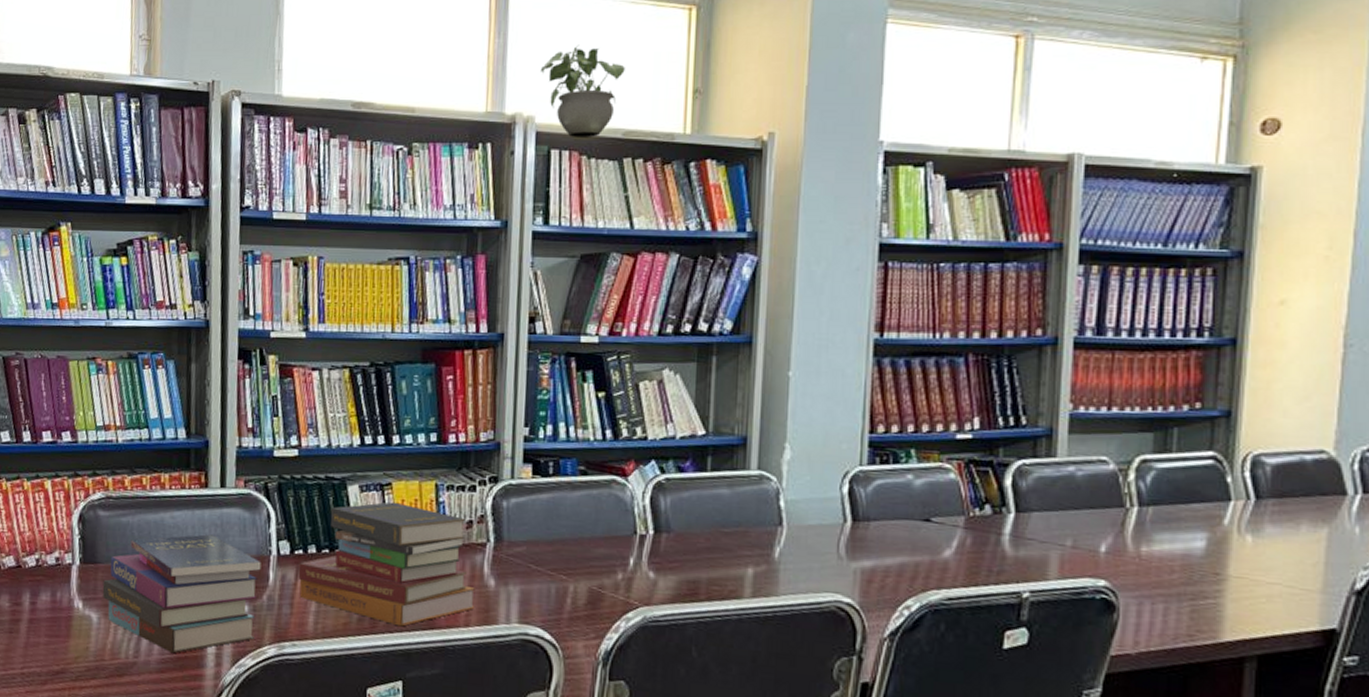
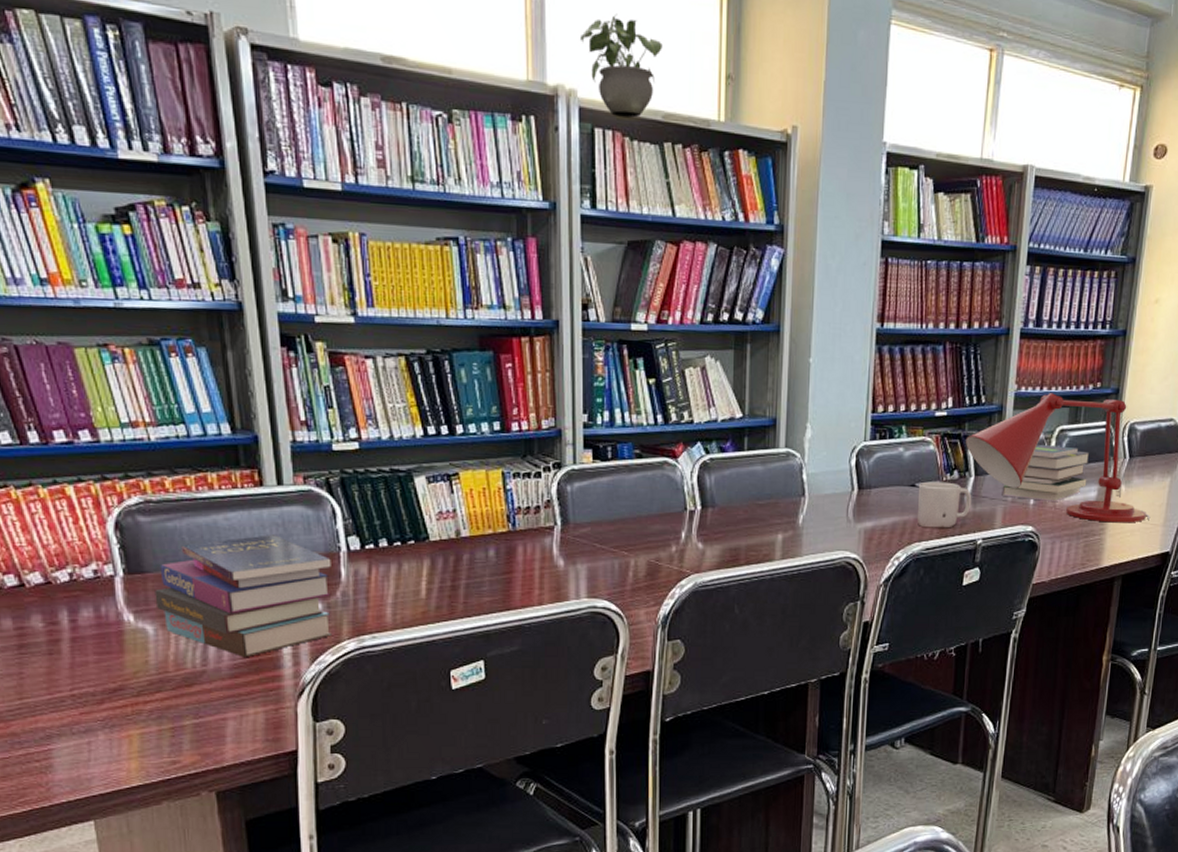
books: present [298,502,476,627] -> none [371,491,547,610]
mug: none [933,516,1012,577] -> present [916,481,972,530]
desk lamp: none [1001,414,1299,586] -> present [966,393,1151,523]
books: none [1056,476,1189,552] -> present [1002,444,1089,503]

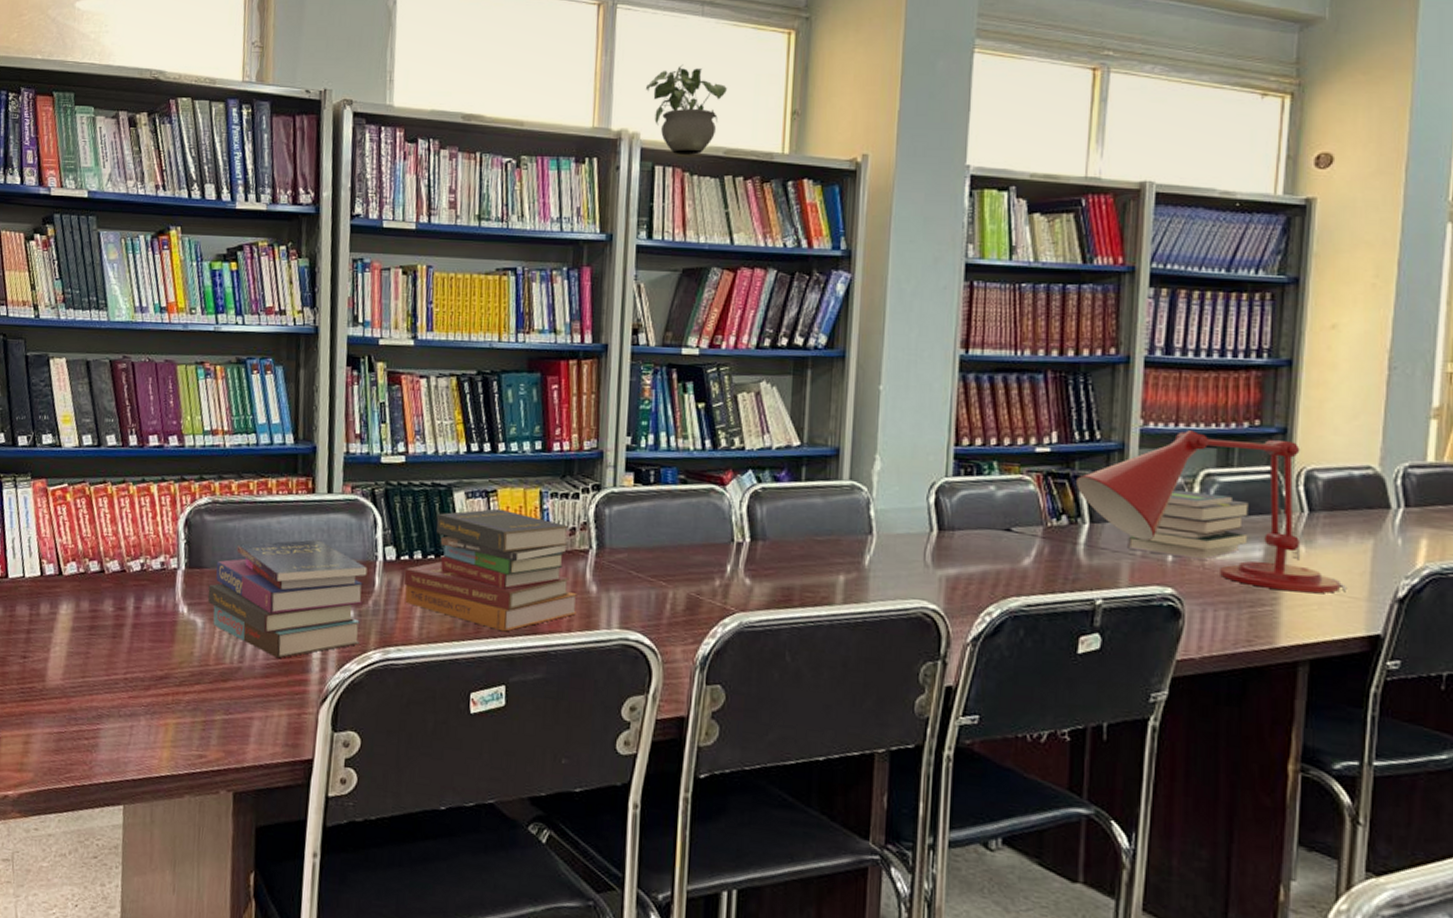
books: none [371,491,547,610] -> present [403,508,578,632]
mug: present [916,481,972,530] -> none [1013,526,1087,585]

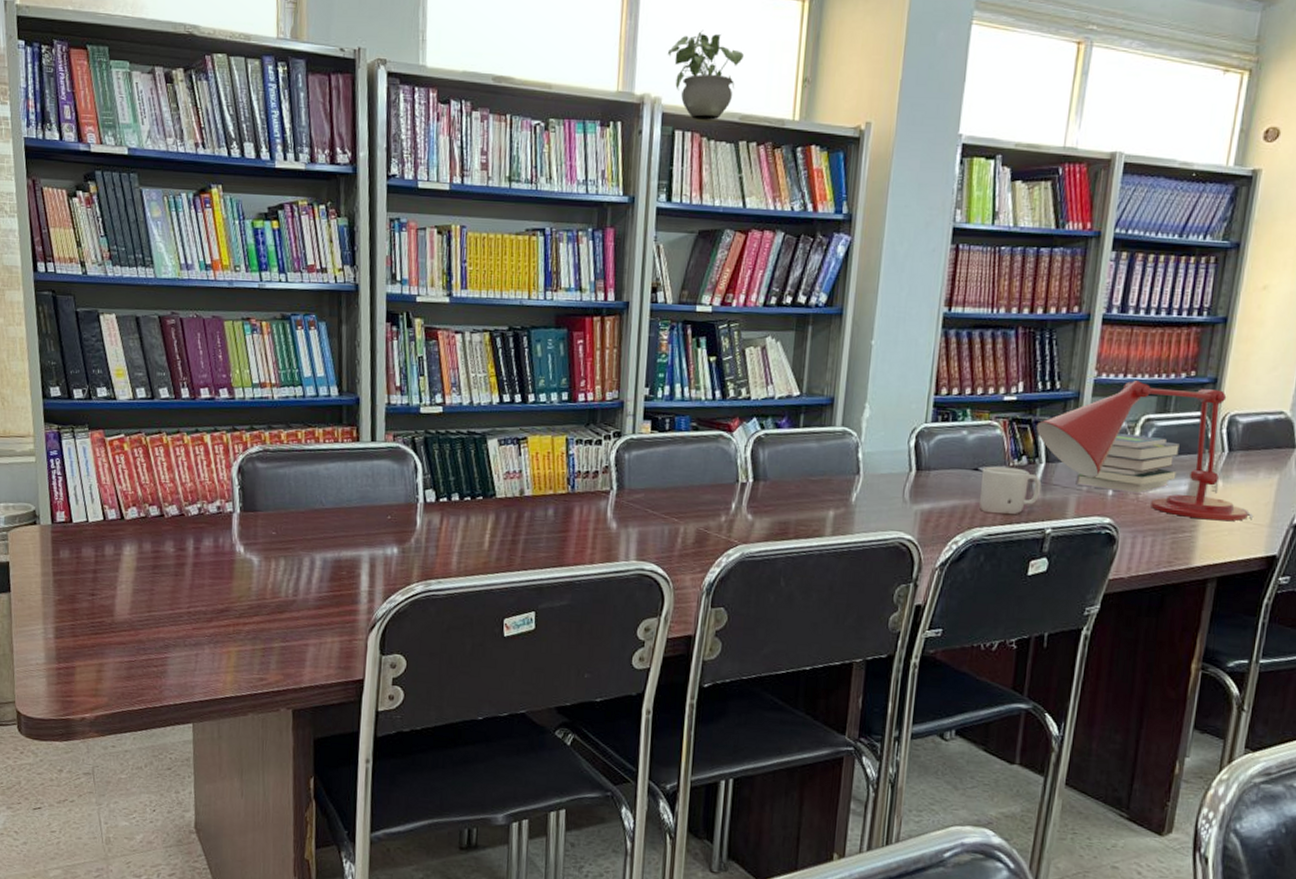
books: present [207,539,367,659] -> none [262,484,409,592]
books: present [403,508,578,632] -> none [442,454,599,565]
mug: none [1013,526,1087,585] -> present [978,466,1042,517]

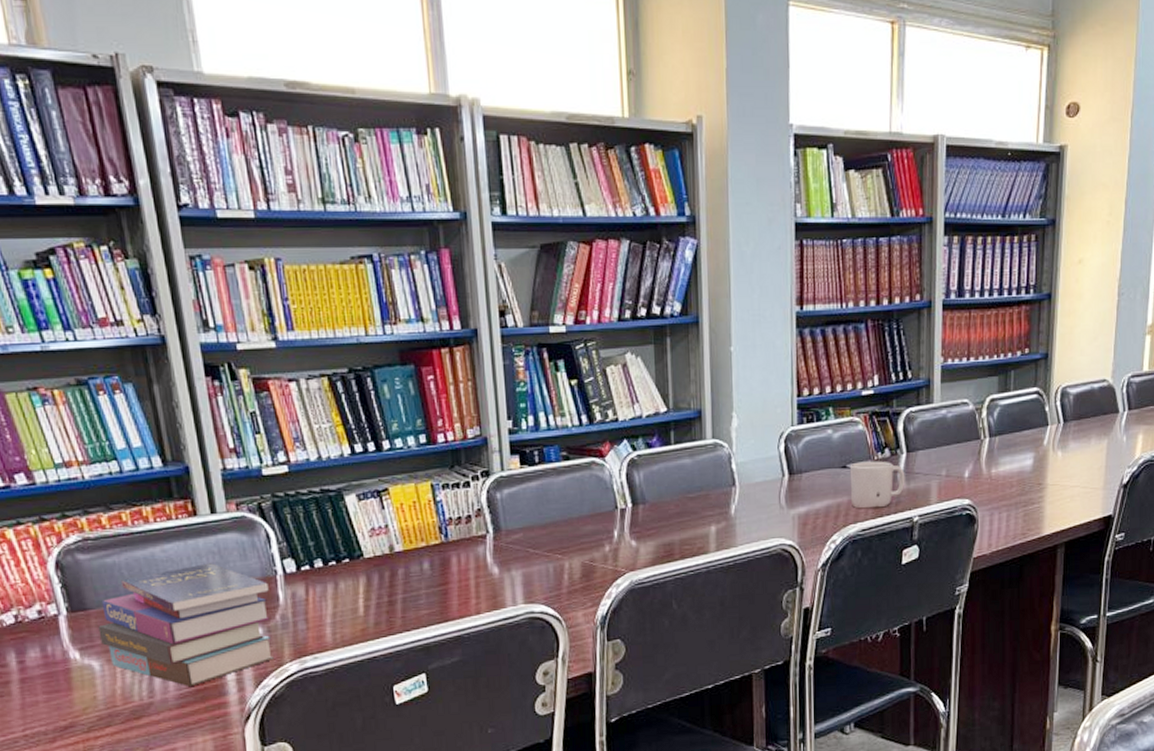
books: none [262,484,409,592] -> present [98,563,274,687]
potted plant: present [667,30,744,120] -> none [478,19,562,121]
desk lamp: present [1036,380,1254,521] -> none [895,363,1090,490]
books: present [1076,433,1180,495] -> none [935,415,1022,474]

